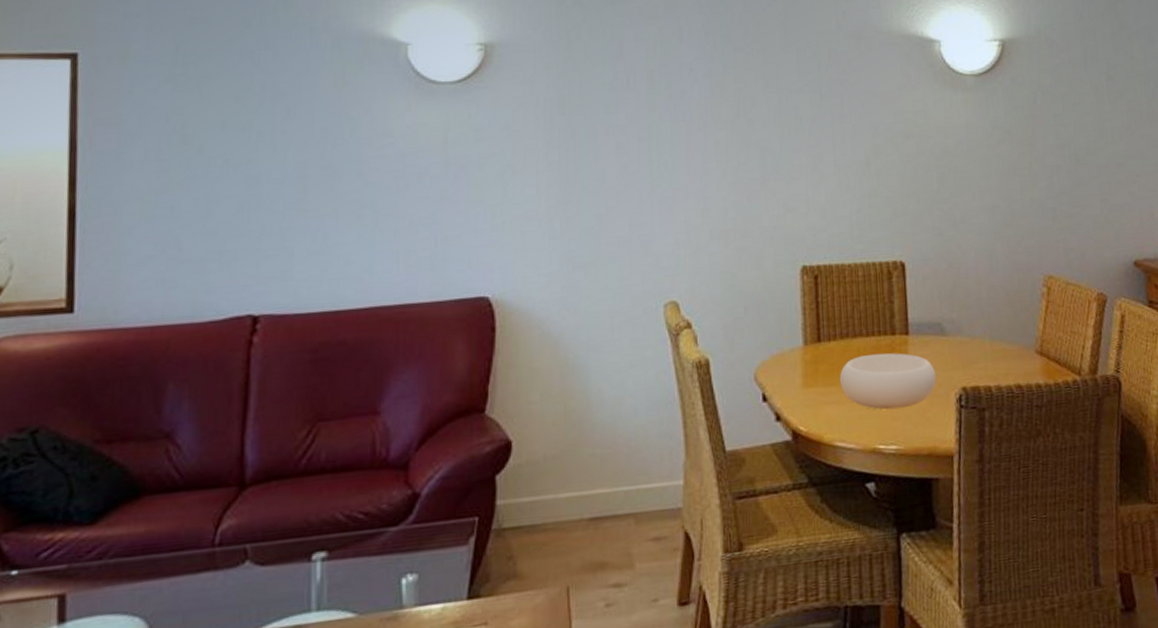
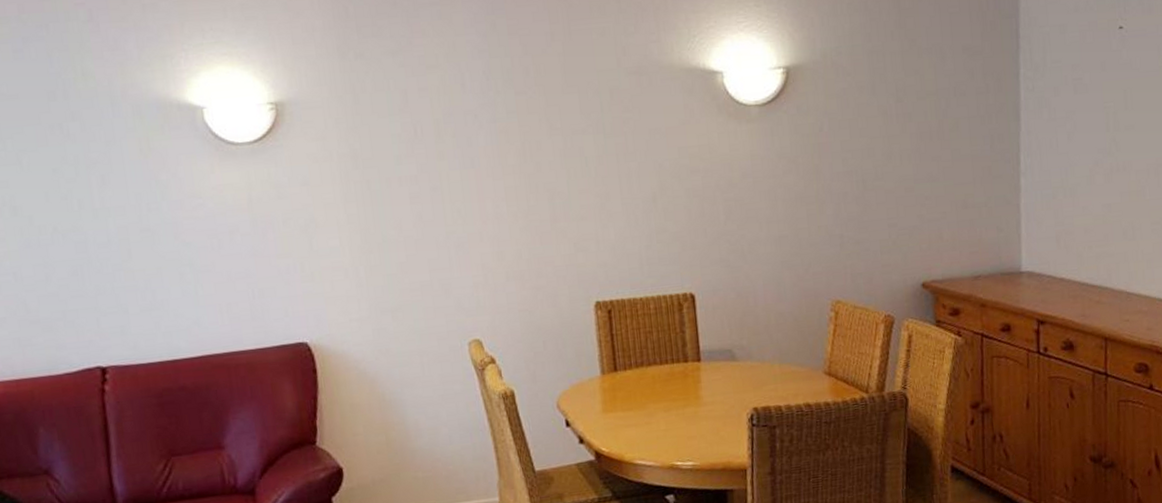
bowl: present [839,353,937,410] -> none [636,378,729,431]

